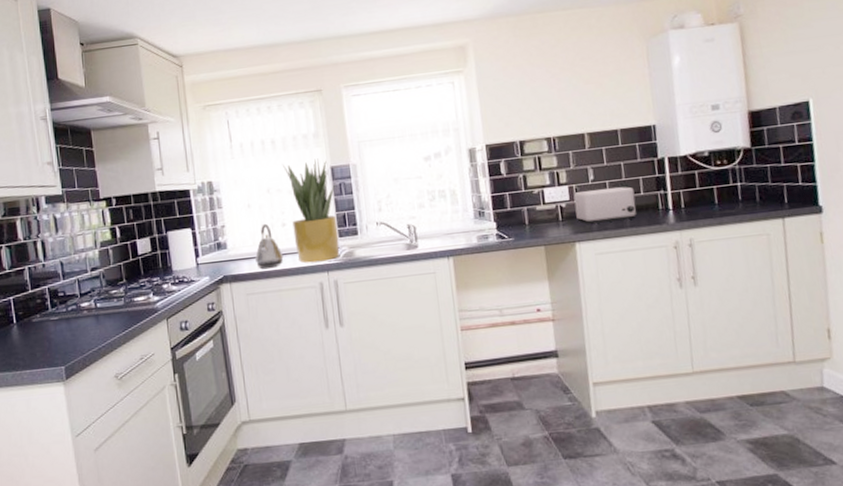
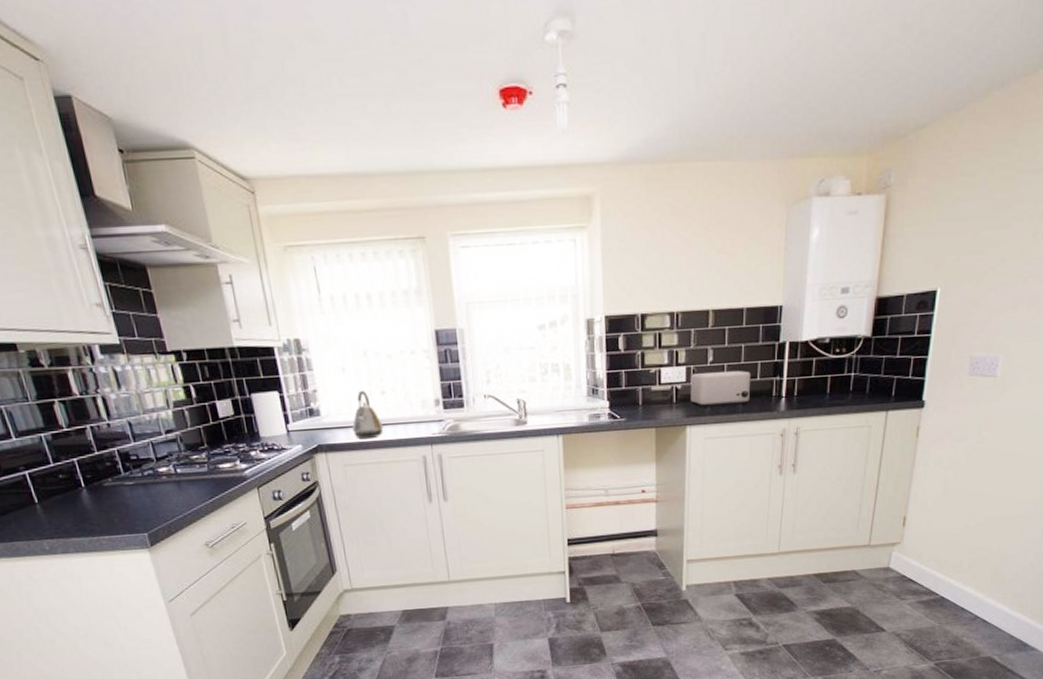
planter: present [283,158,340,264] -> none [381,319,445,435]

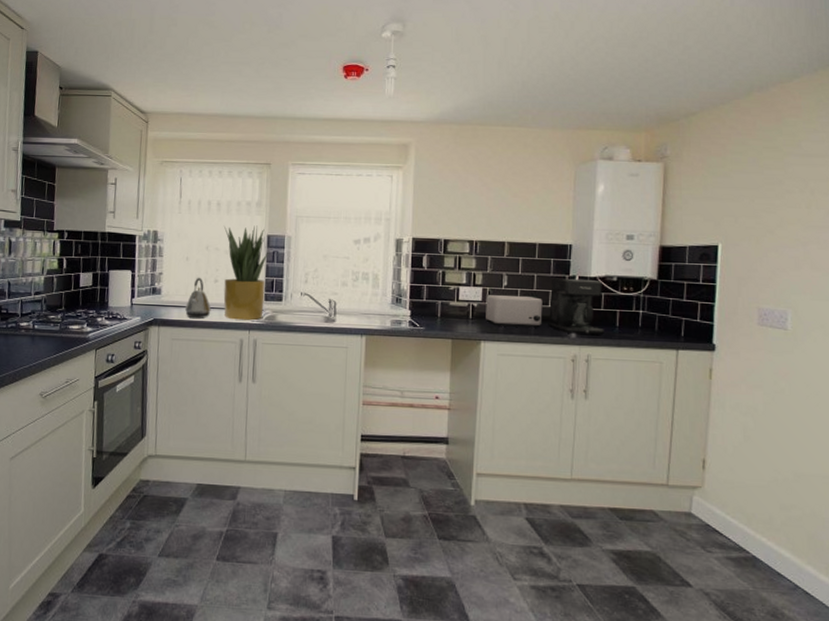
planter: none [381,319,445,435] -> present [223,225,269,321]
coffee maker: none [756,344,814,407] -> present [548,278,604,335]

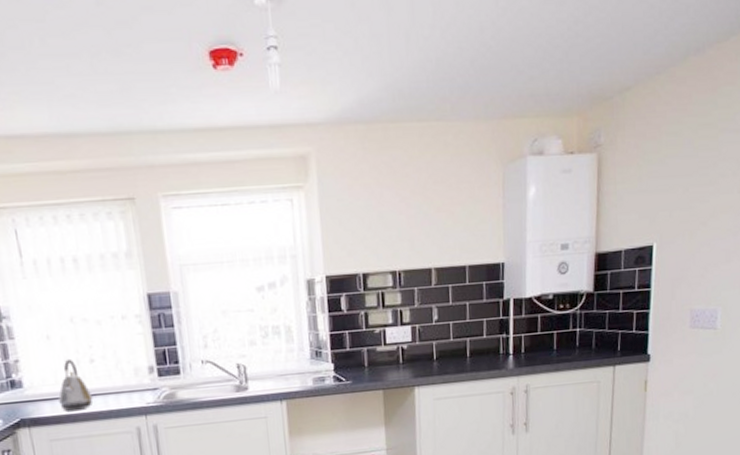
planter: present [223,225,269,321] -> none [89,283,160,406]
toaster: present [486,295,543,328] -> none [416,328,478,368]
coffee maker: present [548,278,604,335] -> none [484,300,542,365]

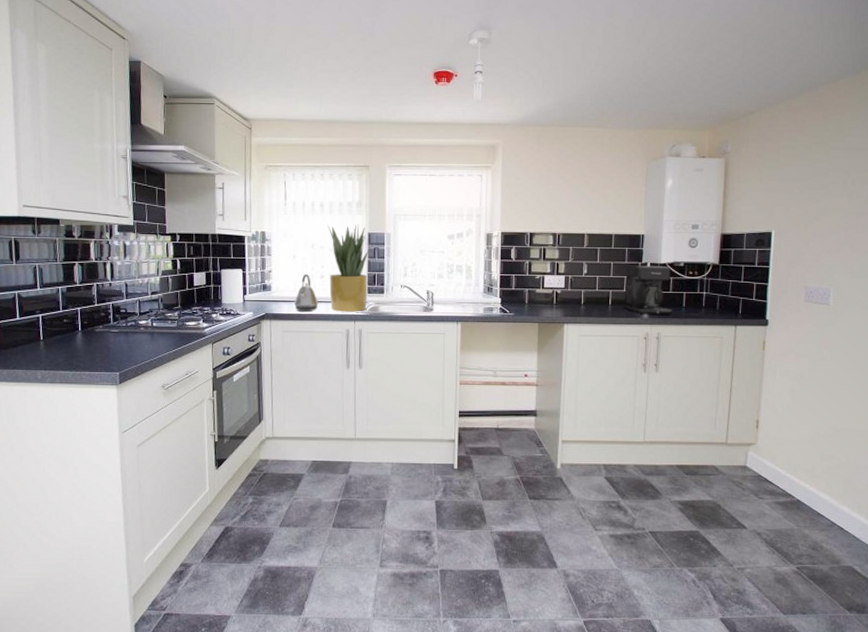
planter: none [89,283,160,406] -> present [328,224,371,312]
coffee maker: none [484,300,542,365] -> present [623,265,672,315]

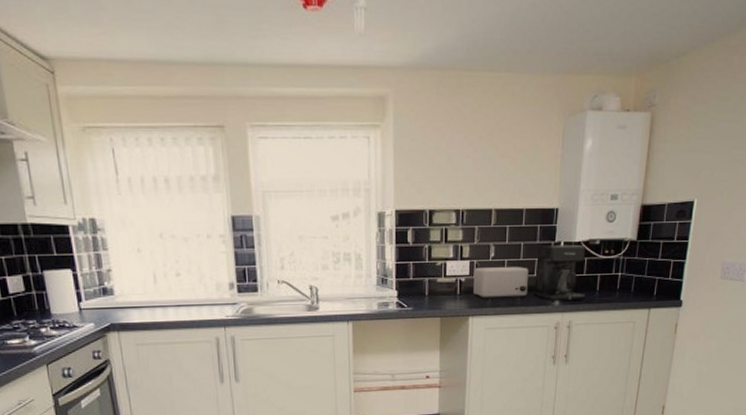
kettle: present [294,273,319,311] -> none [146,271,178,319]
planter: present [328,224,371,312] -> none [178,205,238,317]
toaster: none [568,281,619,310] -> present [473,266,529,300]

